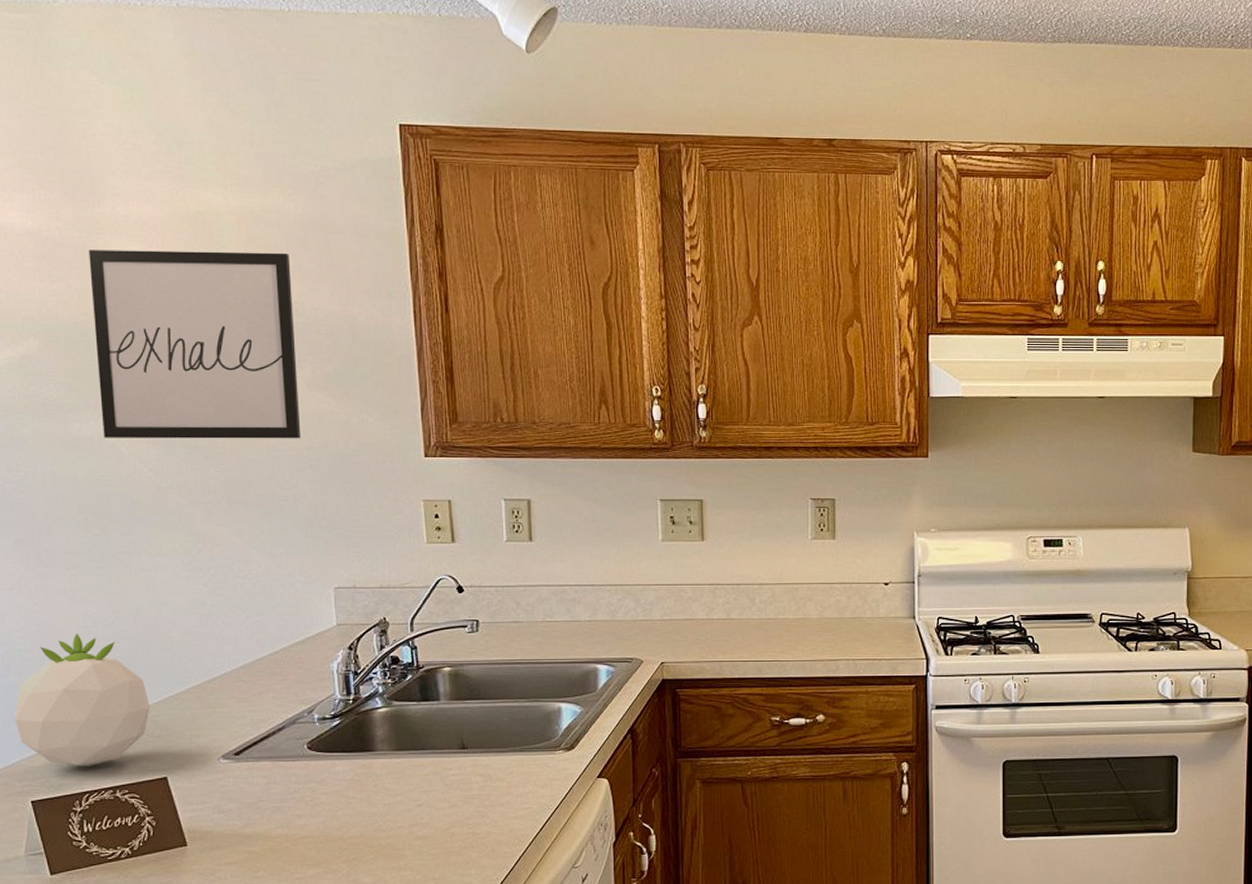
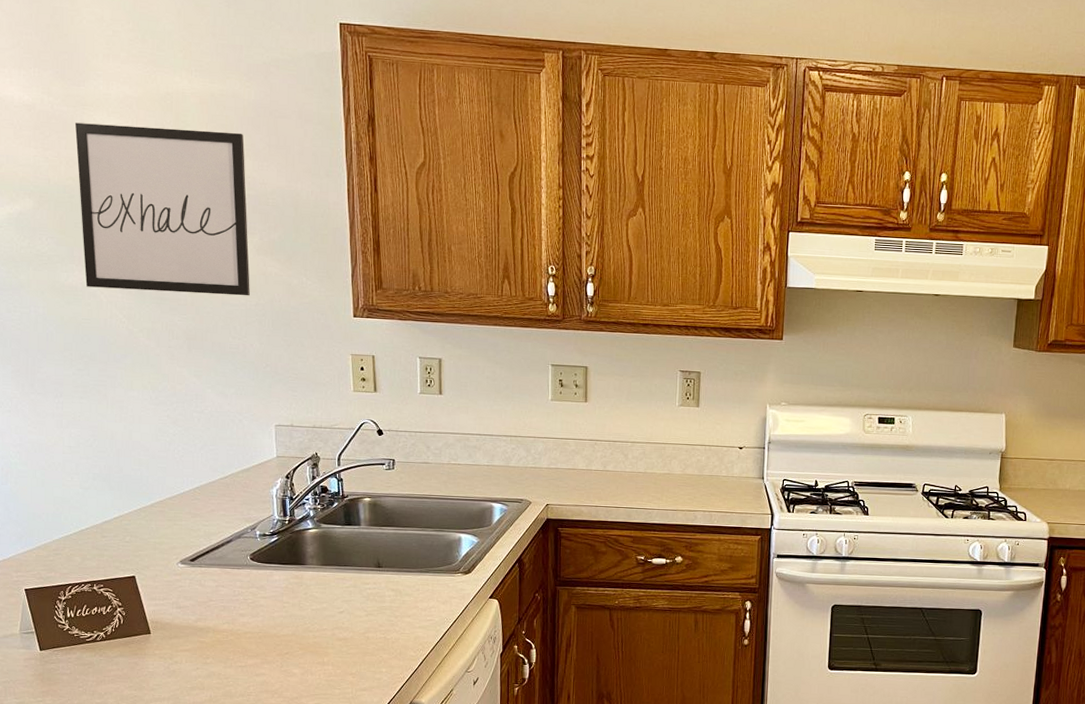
succulent plant: present [15,634,150,767] -> none [12,452,122,564]

